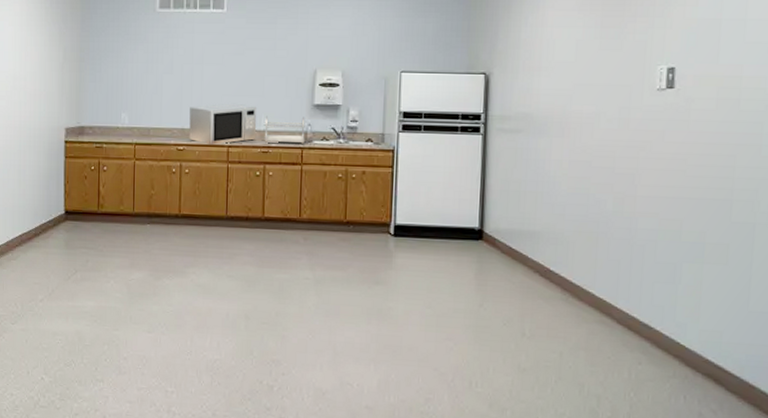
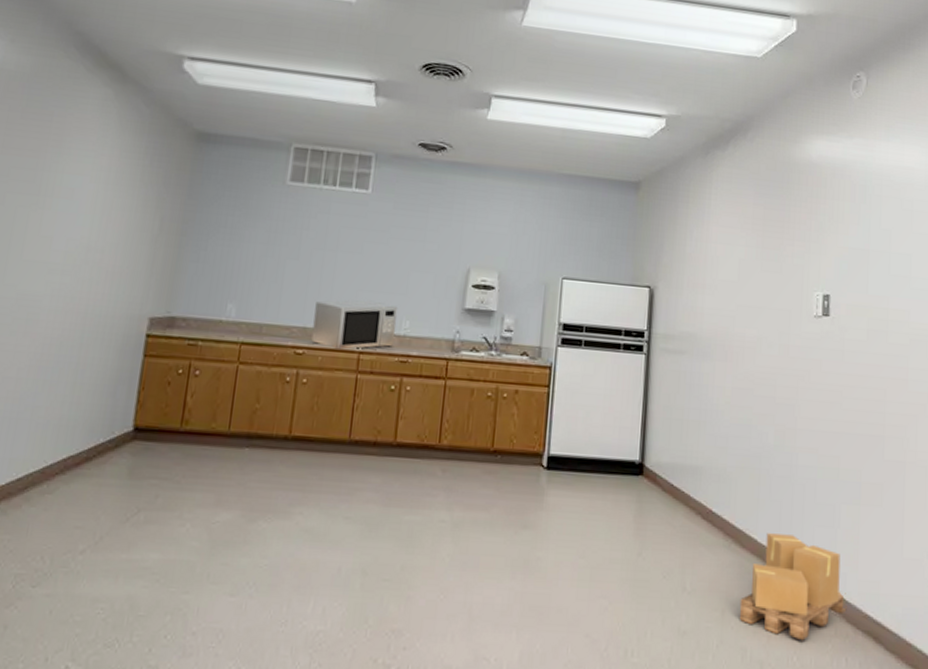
dish rack: present [264,115,305,144] -> none [403,318,454,354]
cardboard boxes: none [576,288,687,380] -> present [739,533,847,641]

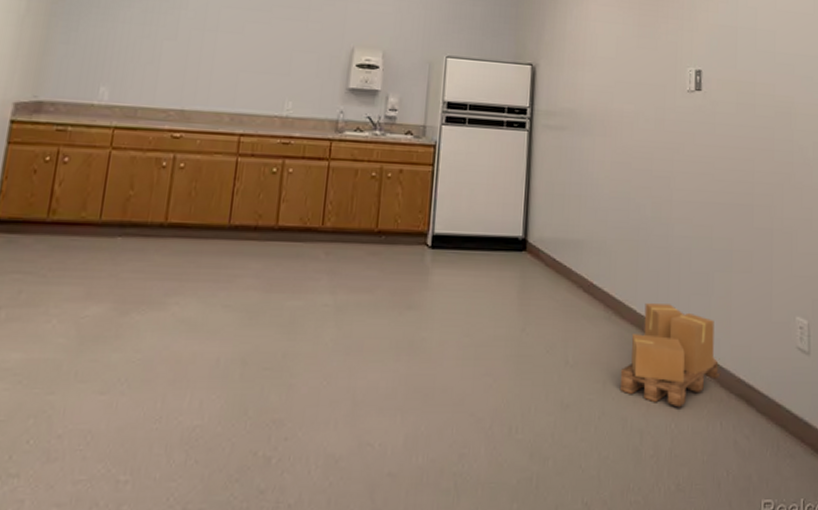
microwave: present [311,300,399,350] -> none [189,81,281,132]

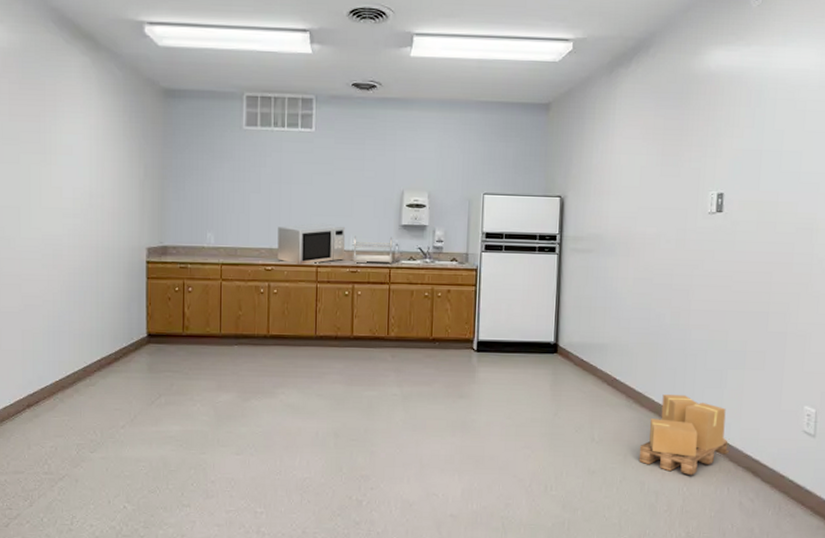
microwave: none [189,81,281,132] -> present [277,223,346,265]
dish rack: none [286,98,337,135] -> present [353,235,393,264]

